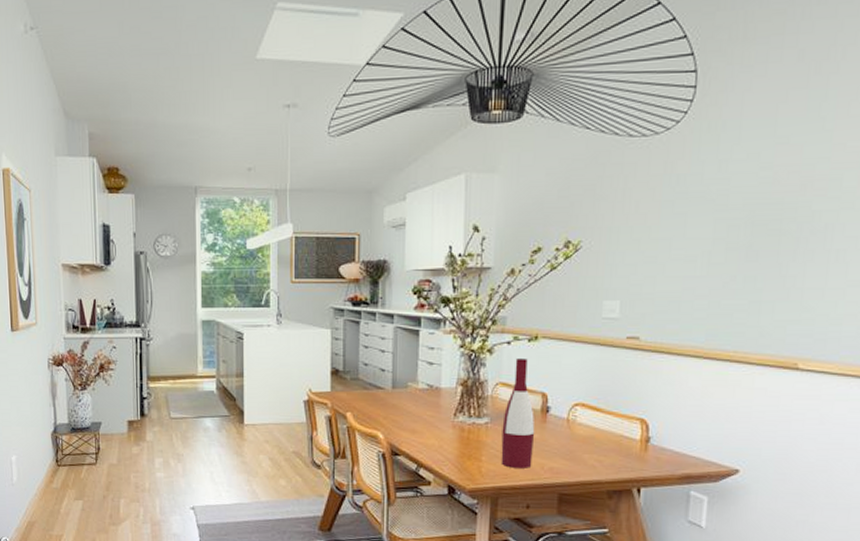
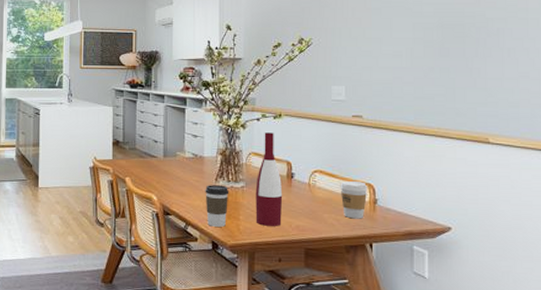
coffee cup: none [441,421,471,469] -> present [205,185,229,227]
coffee cup: none [605,416,640,460] -> present [340,181,368,219]

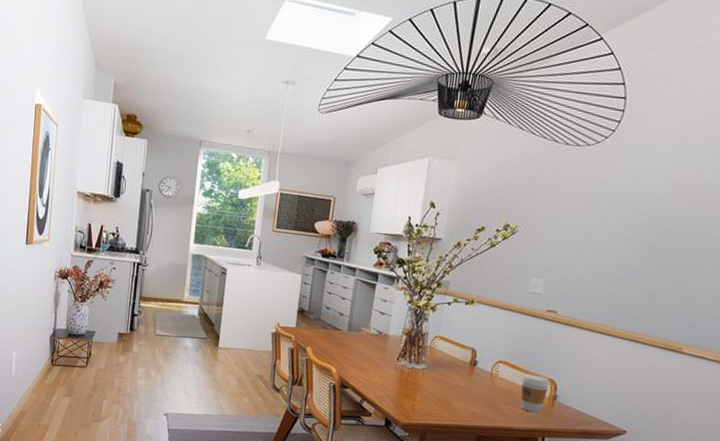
coffee cup: present [205,185,229,227] -> none [383,363,410,406]
wine bottle: present [255,132,283,226] -> none [432,317,464,411]

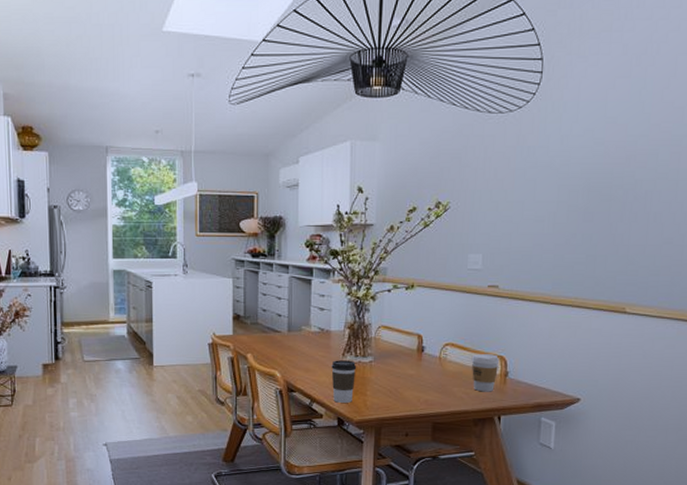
coffee cup: none [383,363,410,406] -> present [331,360,357,403]

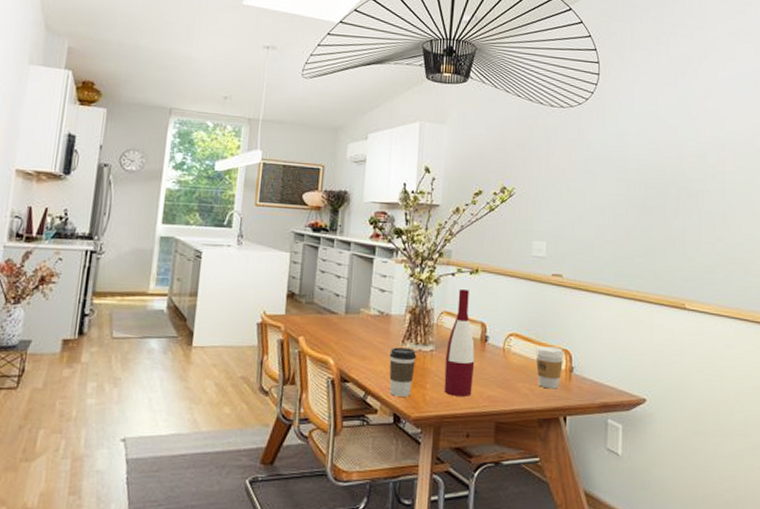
wine bottle: none [383,304,412,401] -> present [444,289,475,397]

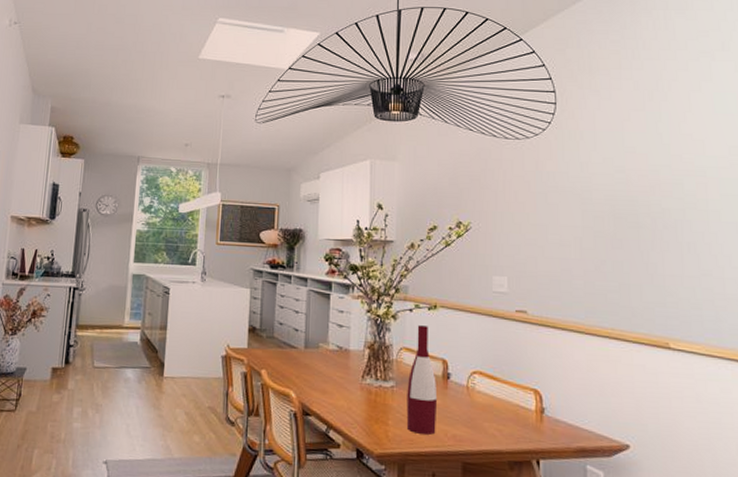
coffee cup: present [389,347,417,397] -> none [350,382,377,432]
coffee cup: present [536,346,565,389] -> none [502,385,534,431]

